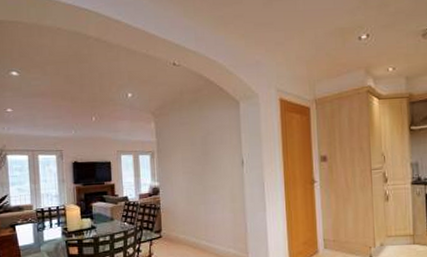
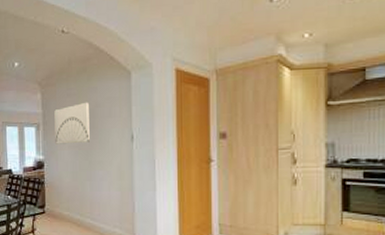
wall art: none [168,130,203,171] -> present [54,102,90,144]

